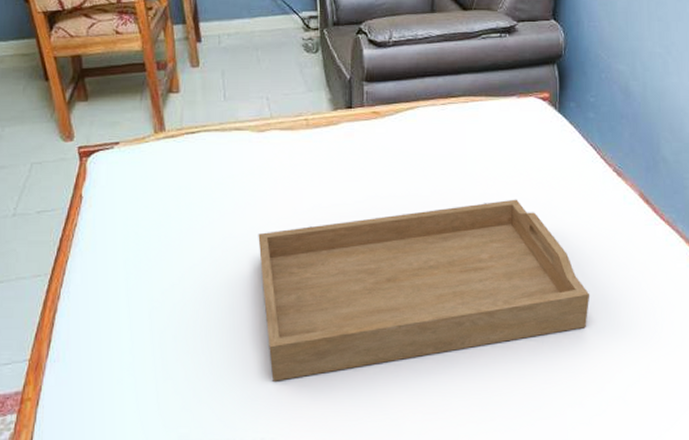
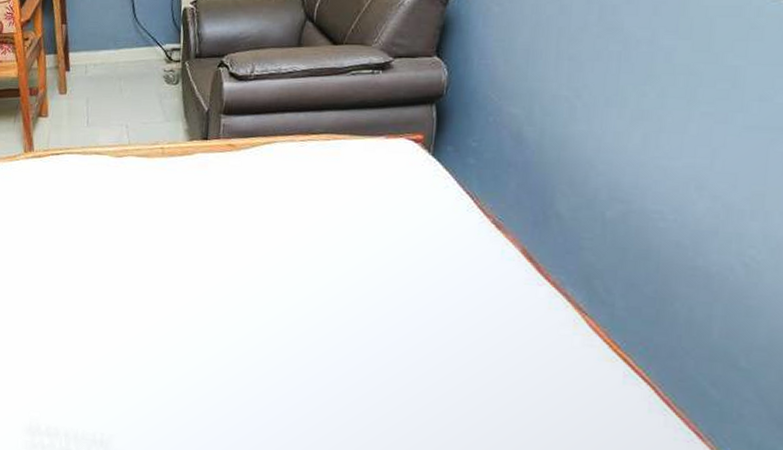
serving tray: present [258,199,590,381] -> none [109,242,450,386]

